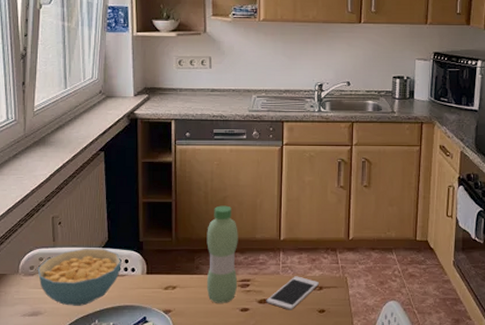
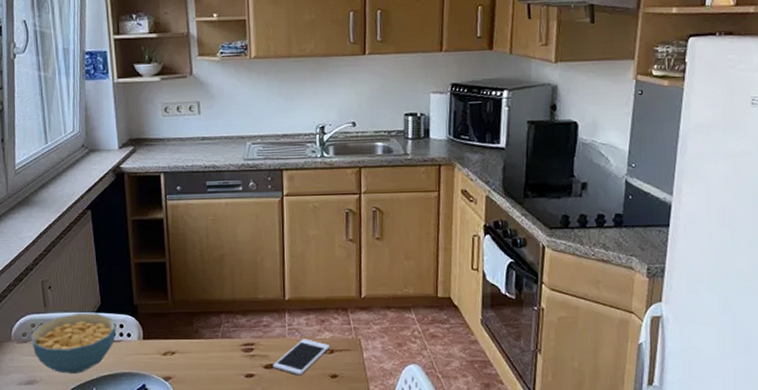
water bottle: present [206,205,238,303] -> none [205,264,241,369]

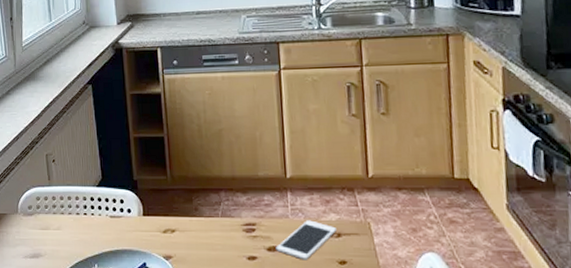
cereal bowl: present [30,313,117,374] -> none [35,187,117,249]

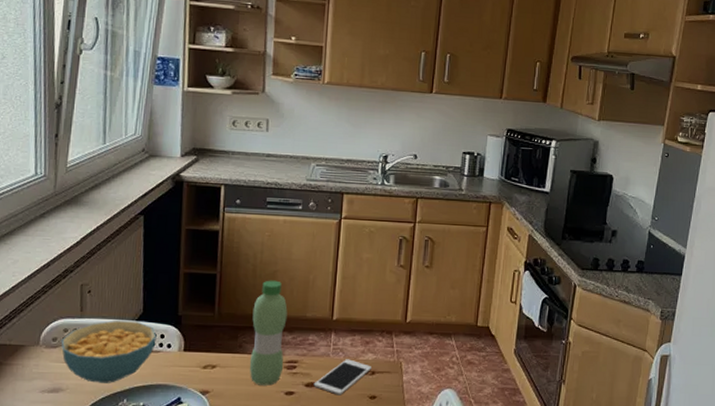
cereal bowl: none [35,187,117,249] -> present [61,320,157,383]
water bottle: none [203,139,242,250] -> present [249,280,288,386]

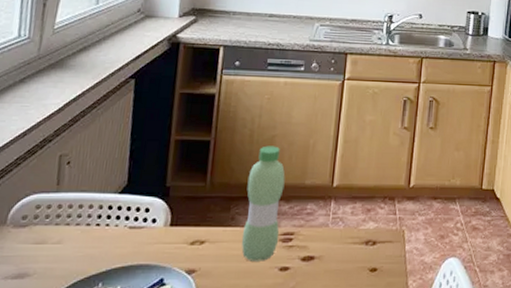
cereal bowl: present [61,320,157,383] -> none [31,193,141,266]
cell phone: present [313,359,371,395] -> none [310,229,373,269]

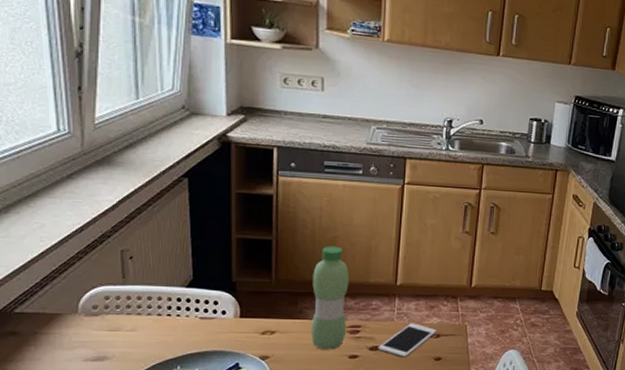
cell phone: none [310,229,373,269] -> present [378,323,436,358]

